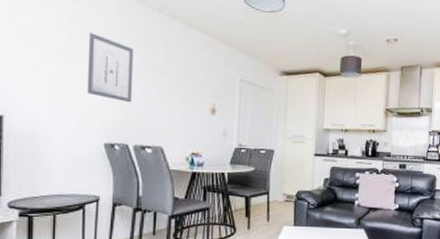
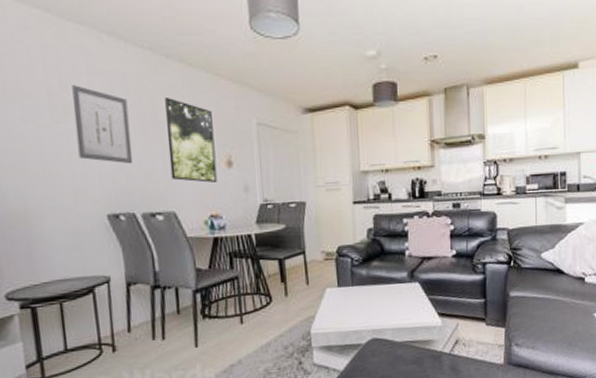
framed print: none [163,50,203,125] -> present [165,96,218,183]

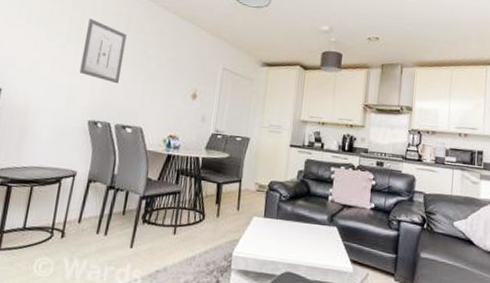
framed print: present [165,96,218,183] -> none [145,37,189,109]

